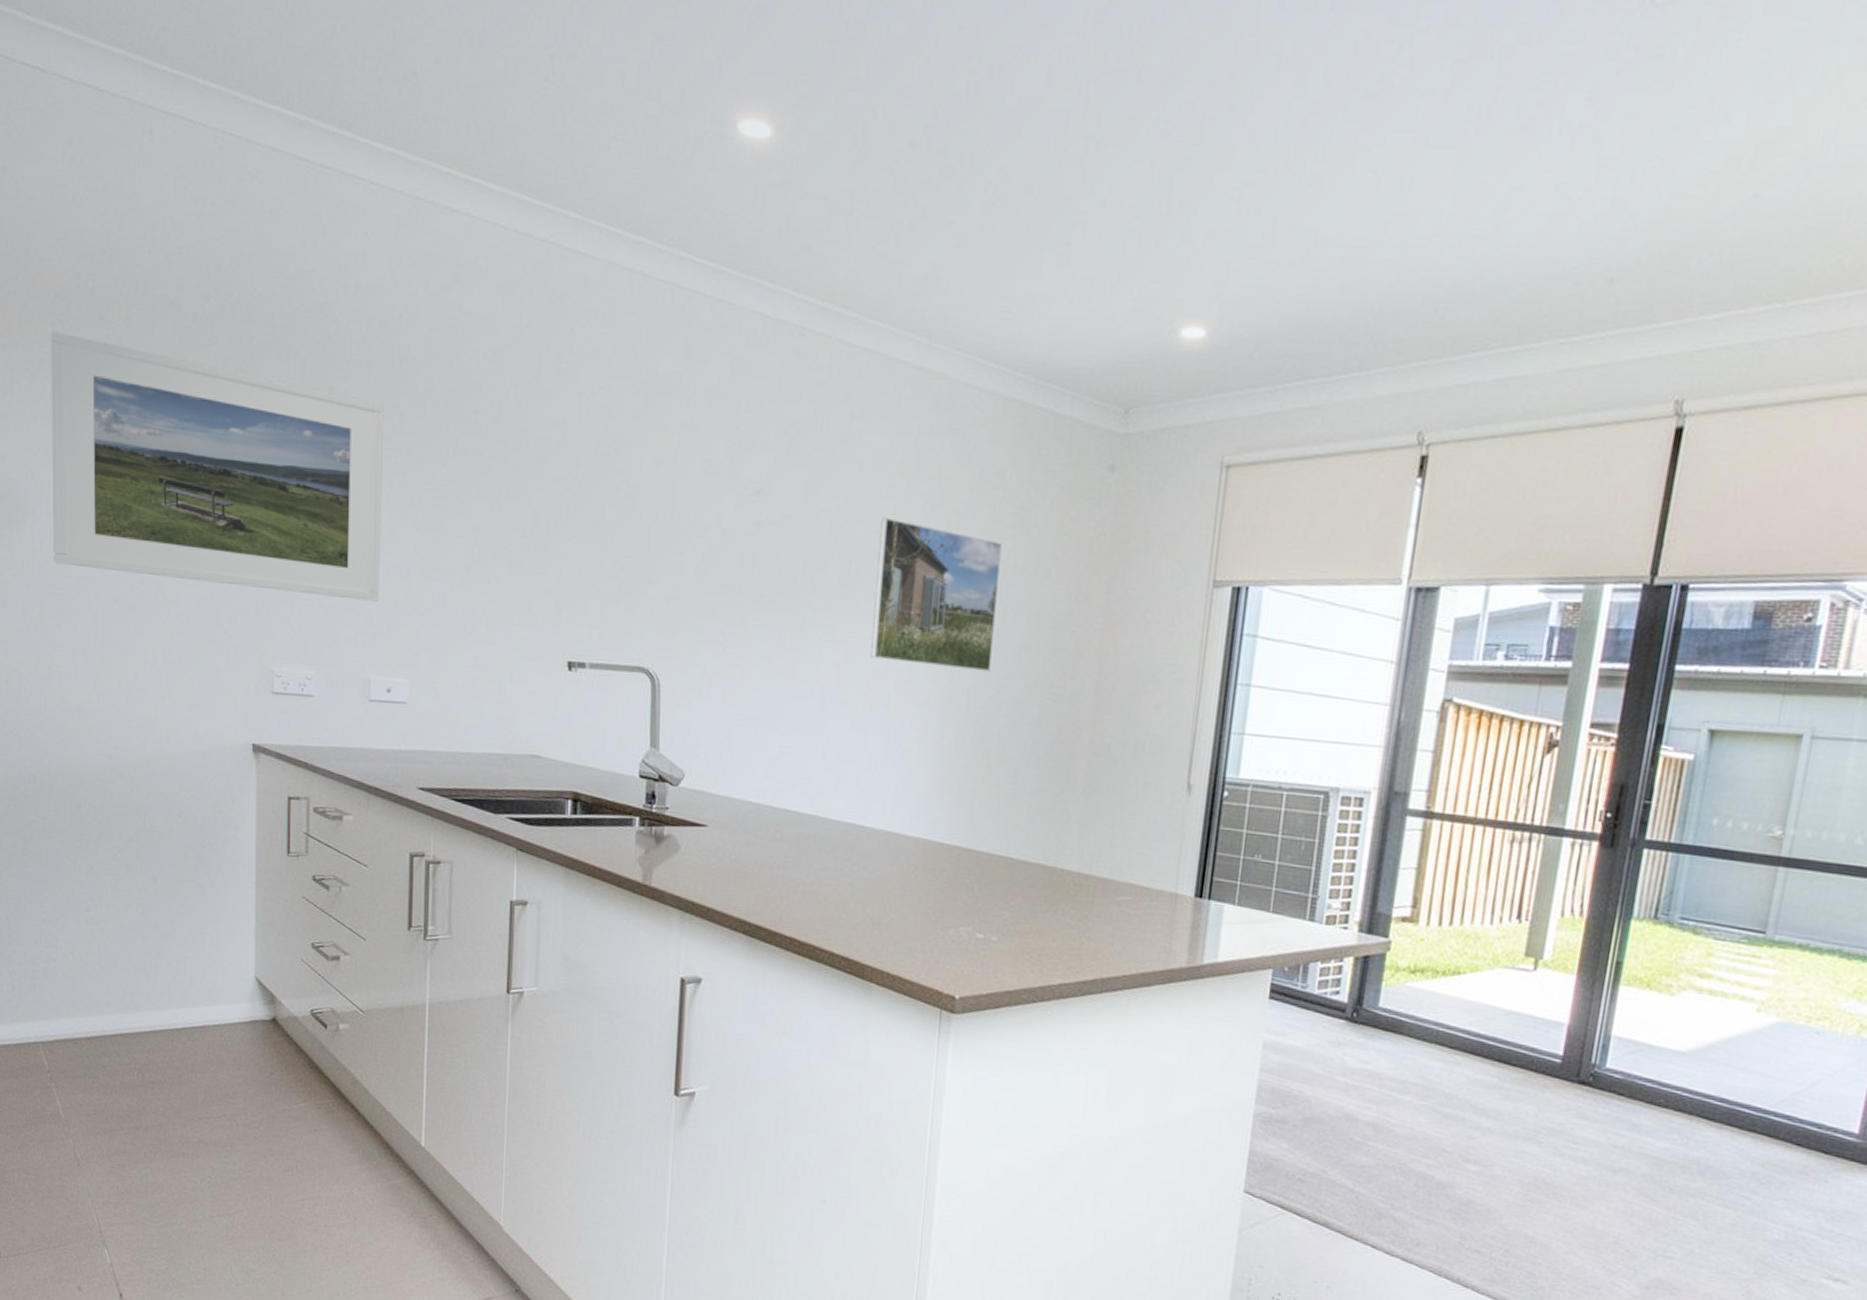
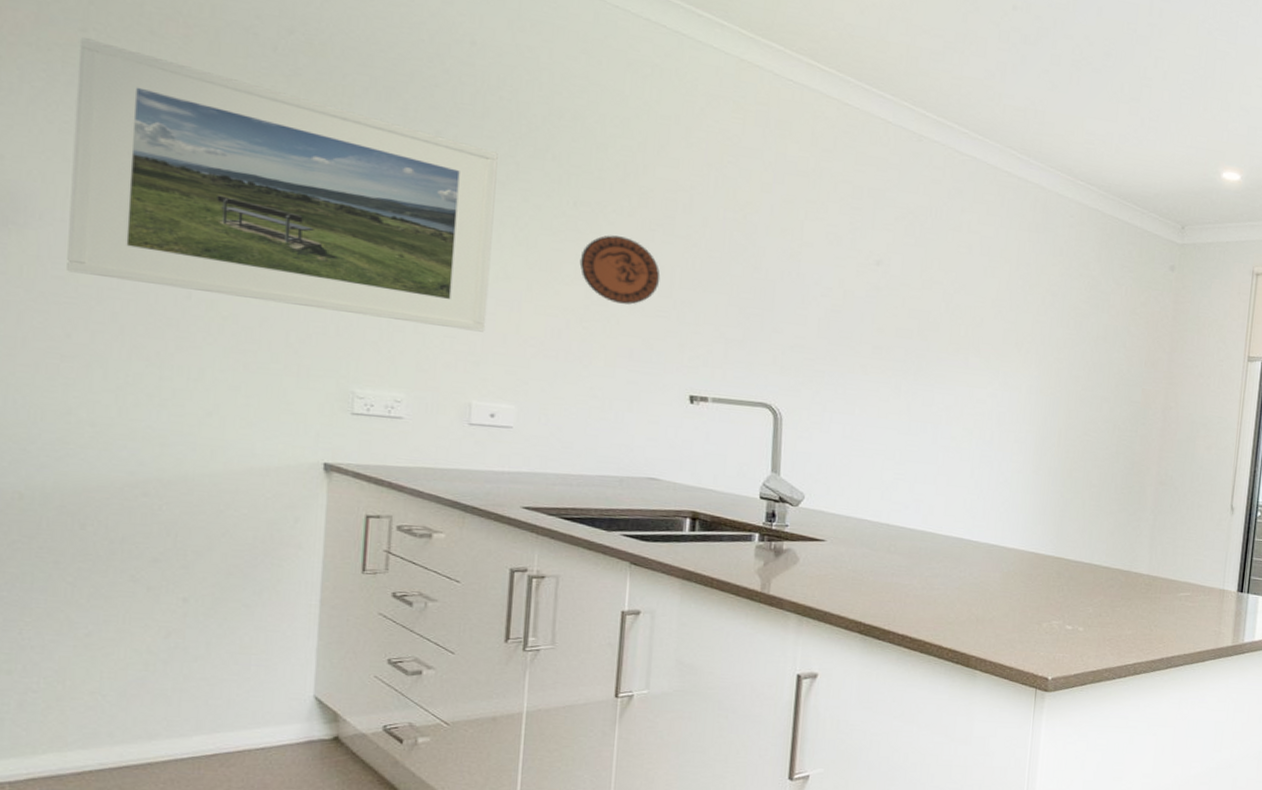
decorative plate: none [460,485,536,562] -> present [579,235,661,305]
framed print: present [871,518,1002,672] -> none [977,291,1087,417]

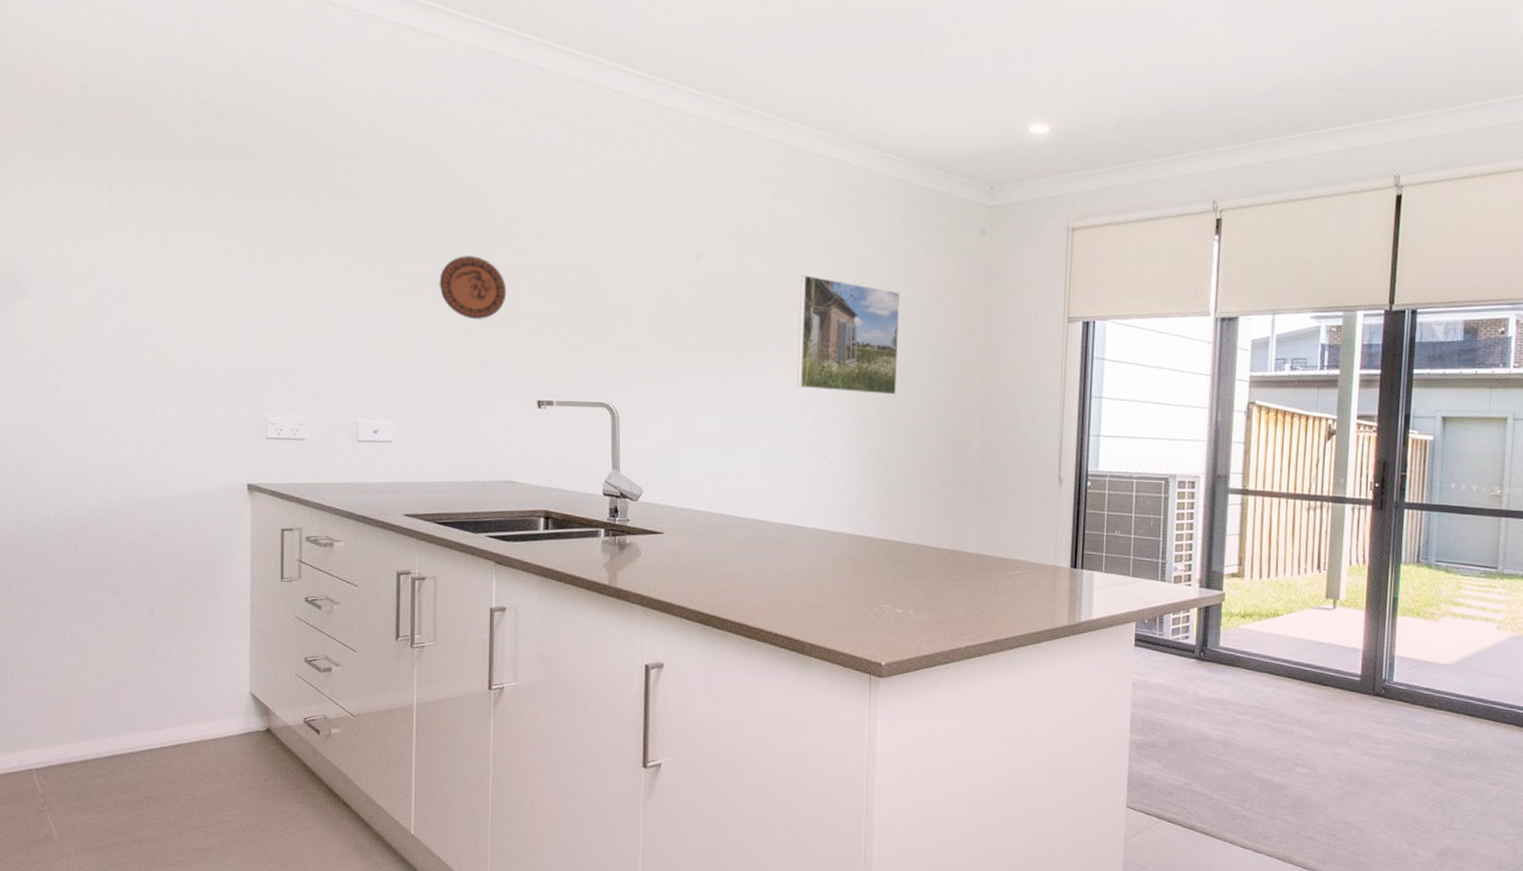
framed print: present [67,38,498,332] -> none [55,133,368,356]
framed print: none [977,291,1087,417] -> present [797,275,900,395]

